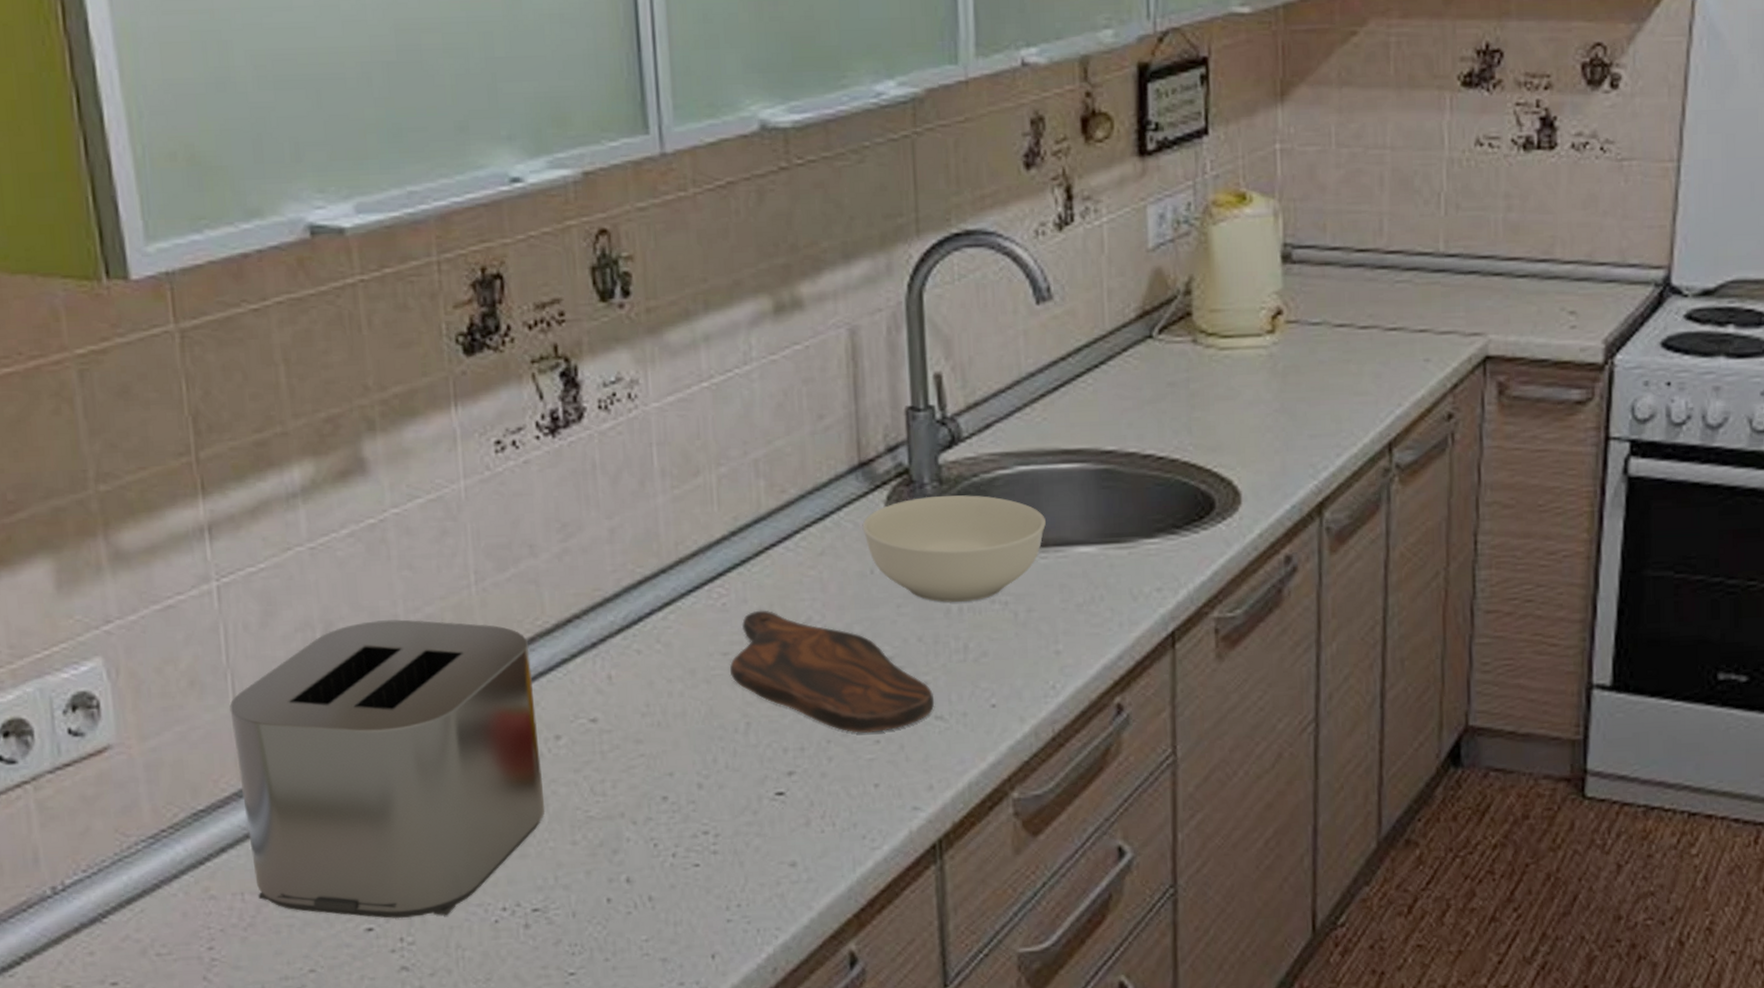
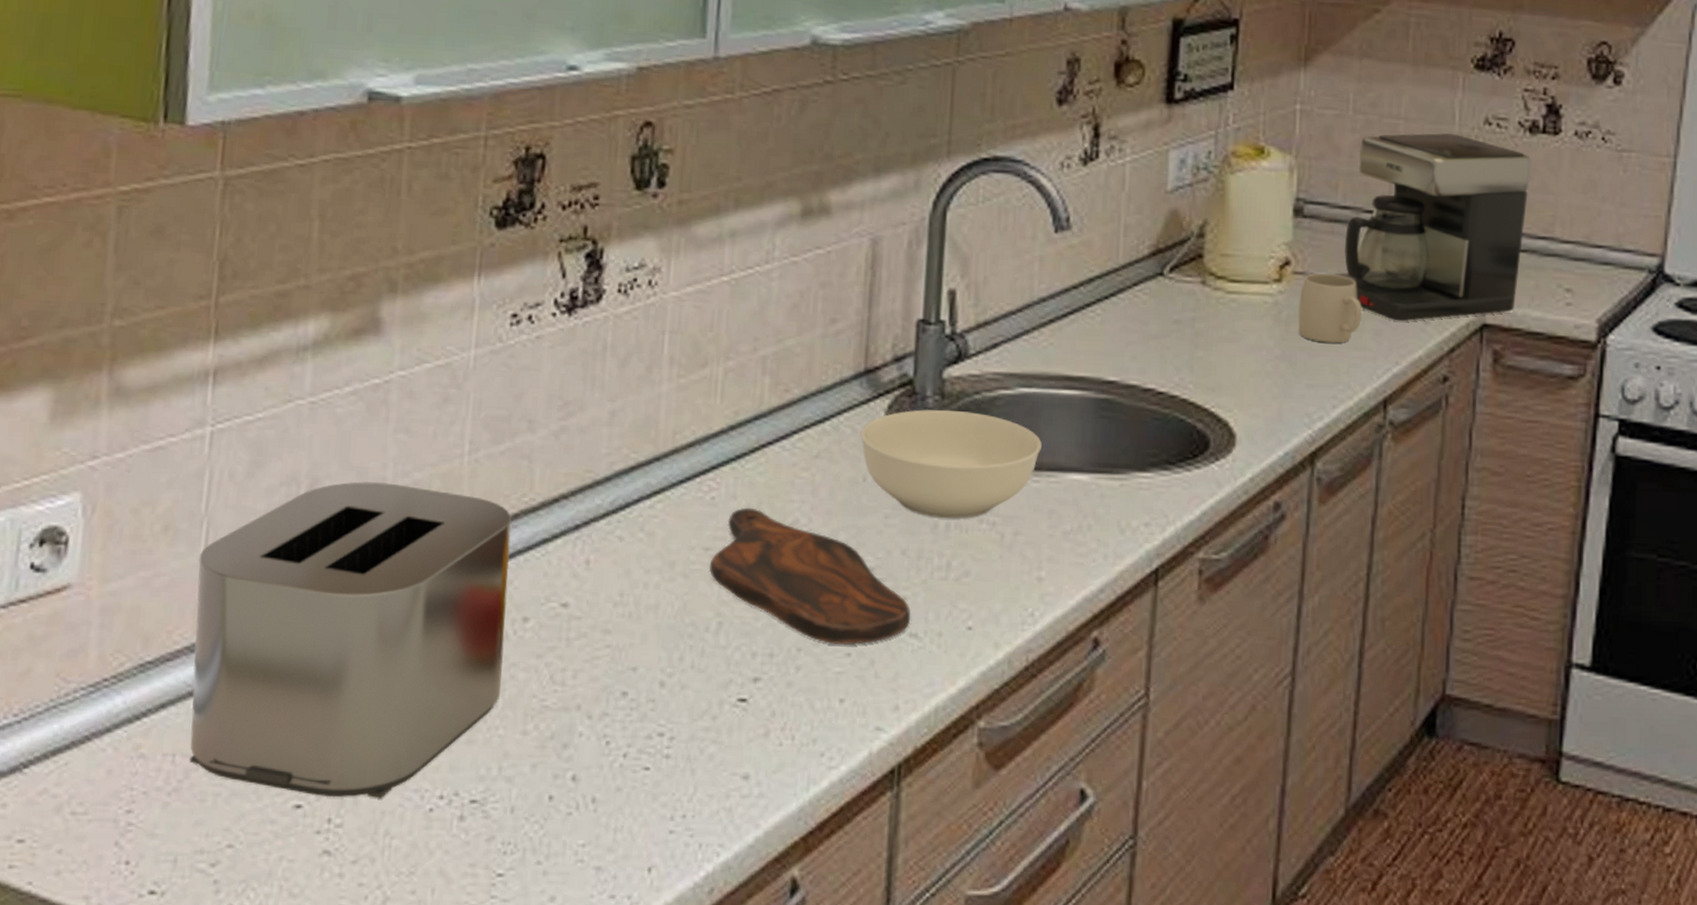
mug: none [1294,319,1361,391] -> present [1298,273,1363,343]
coffee maker: none [1328,159,1527,362] -> present [1334,133,1531,322]

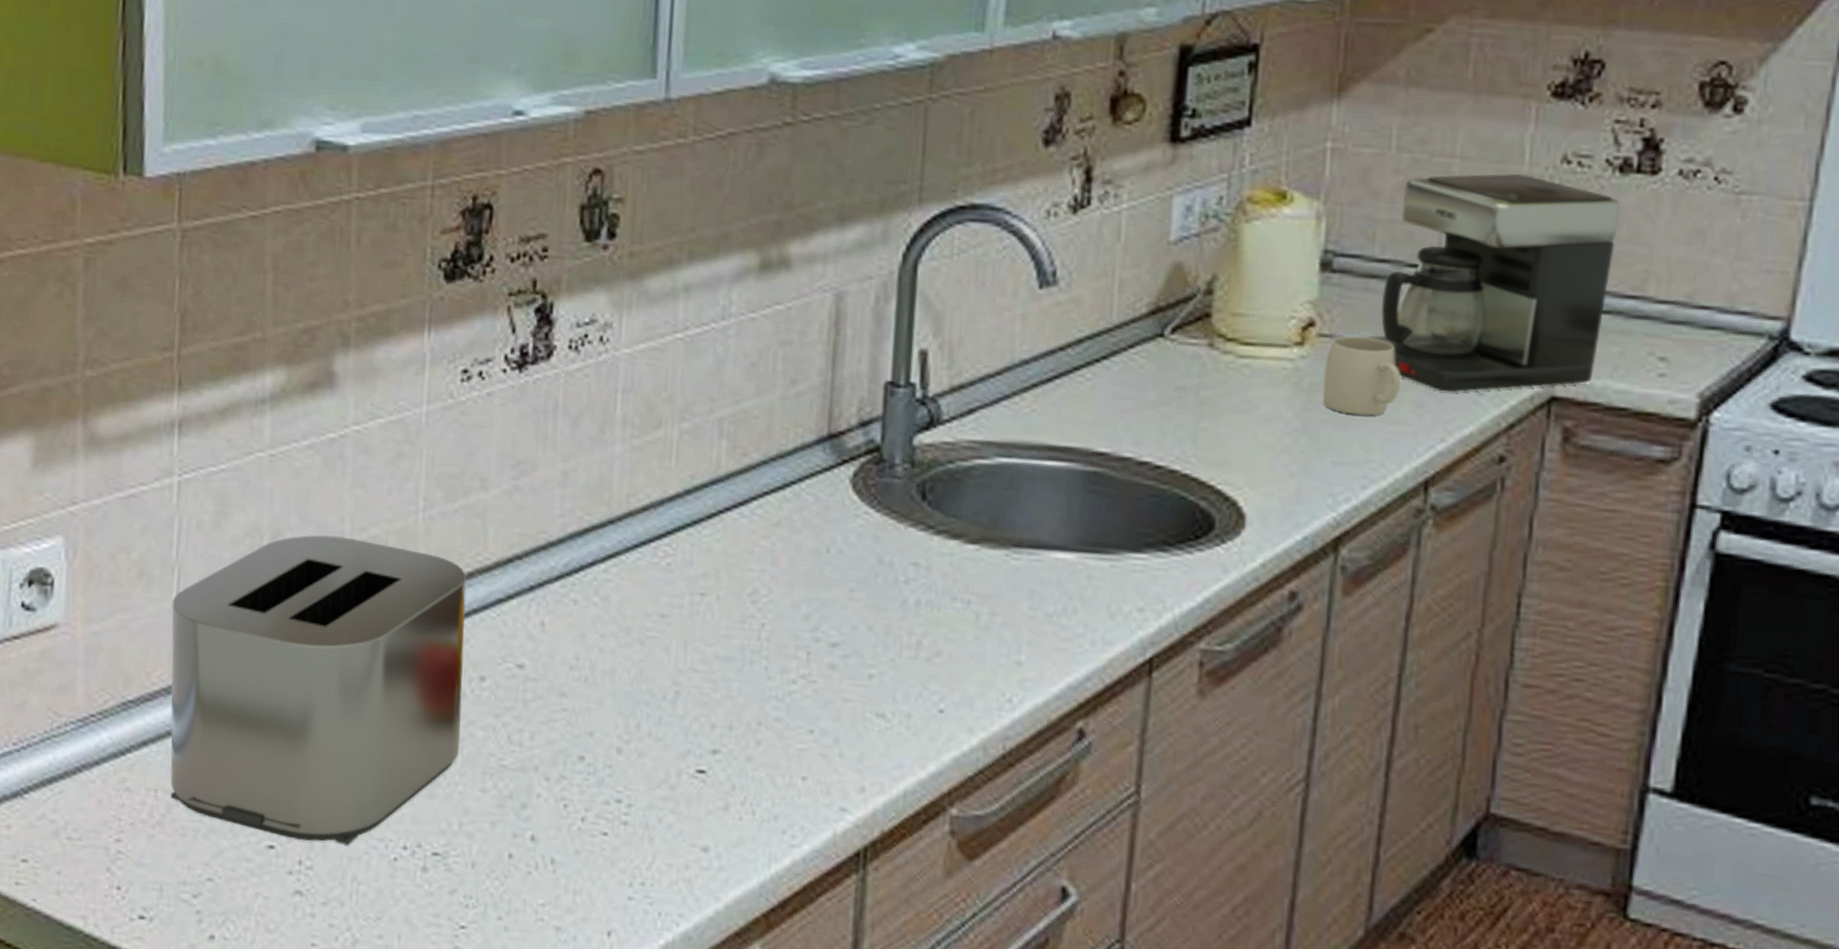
cutting board: present [709,507,911,645] -> none [665,575,878,722]
bowl: present [860,409,1043,519] -> none [823,478,1023,596]

